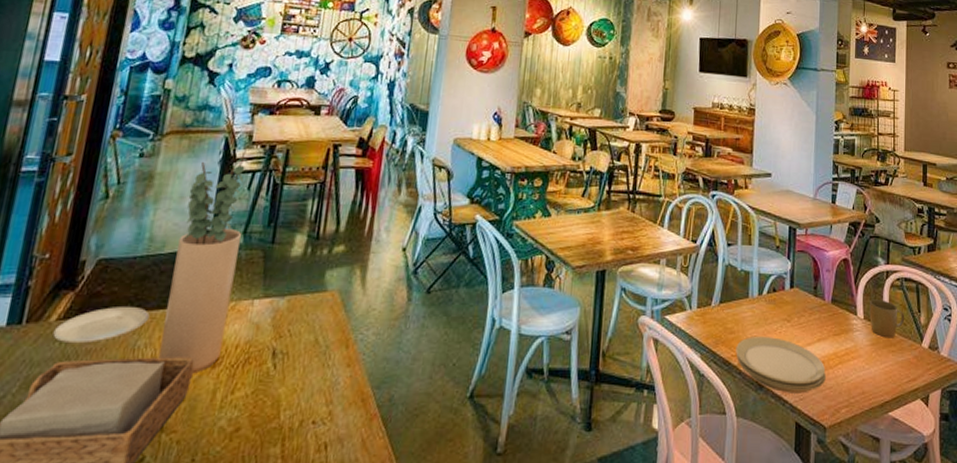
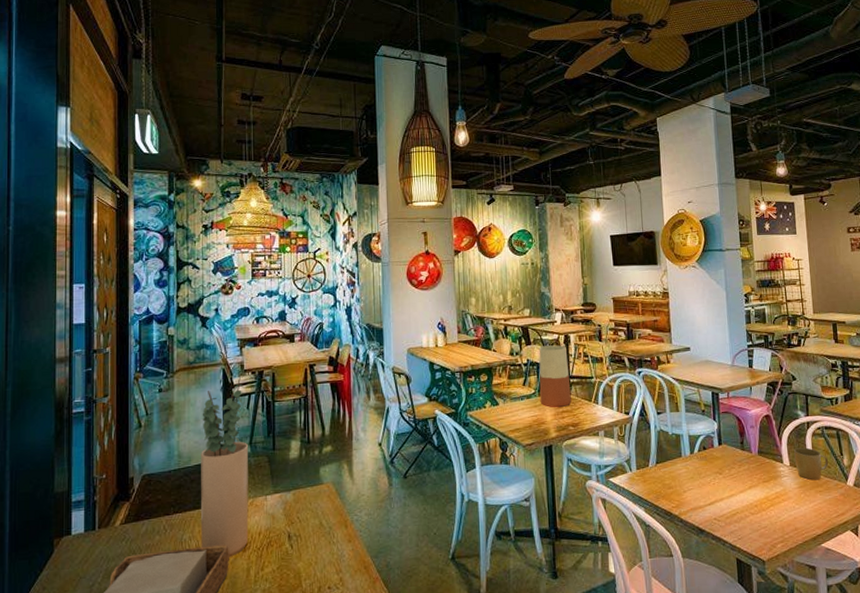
plate: present [53,307,150,344] -> none [119,510,189,542]
vase: none [598,153,637,226] -> present [538,345,572,407]
plate: present [736,337,827,394] -> none [675,488,761,535]

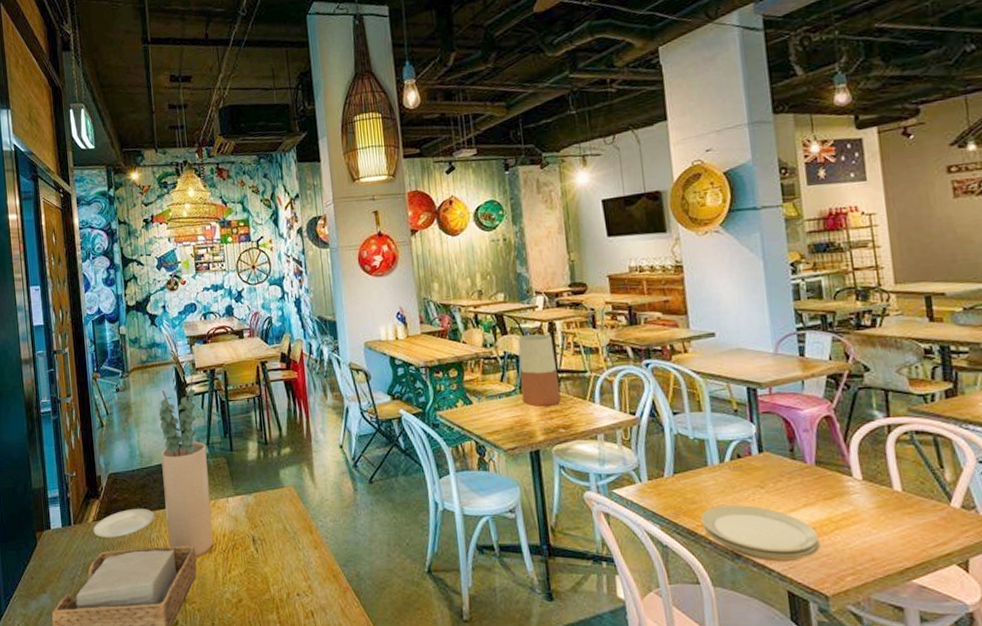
plate: none [119,510,189,542] -> present [93,509,155,539]
plate: none [675,488,761,535] -> present [701,505,821,562]
mug: present [794,447,829,480] -> none [868,457,922,499]

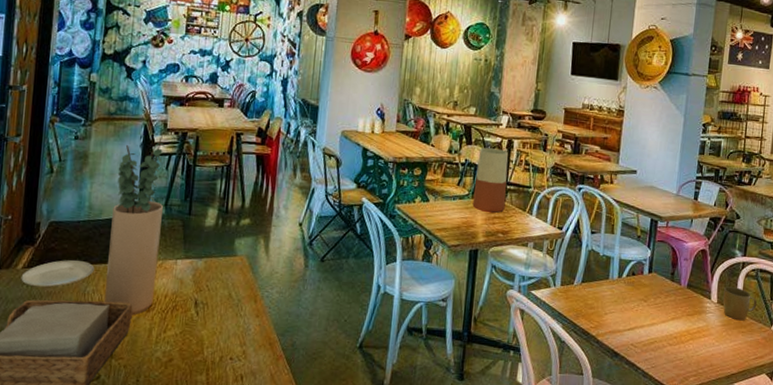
plate: present [701,505,821,562] -> none [594,312,678,362]
mug: none [868,457,922,499] -> present [723,286,758,321]

